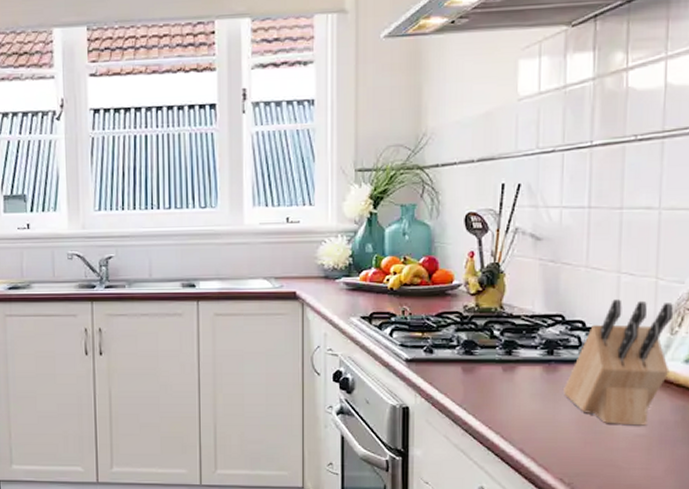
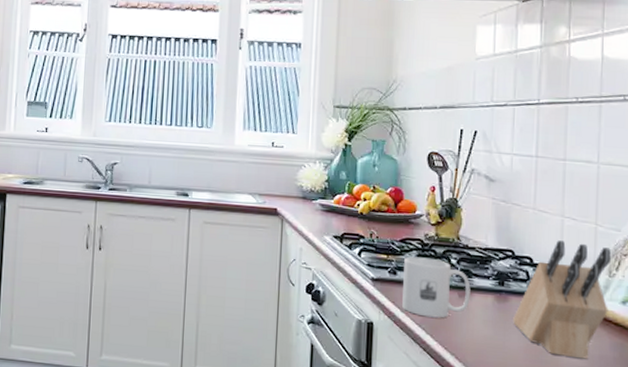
mug: none [440,331,516,396] -> present [402,256,471,318]

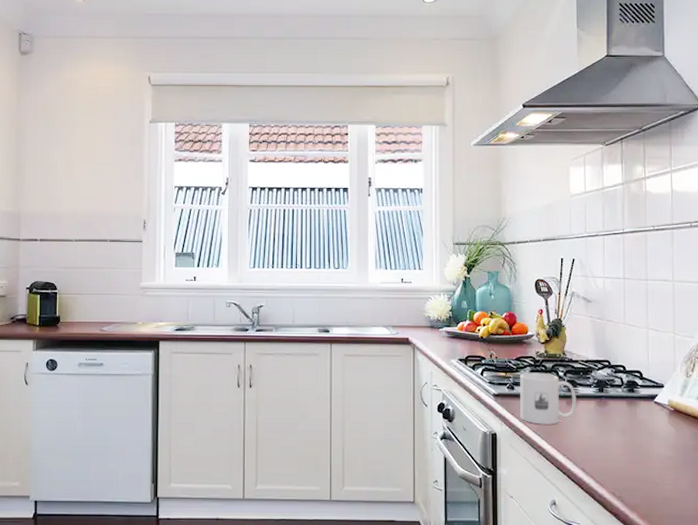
knife block: present [513,240,611,359] -> none [612,349,687,449]

